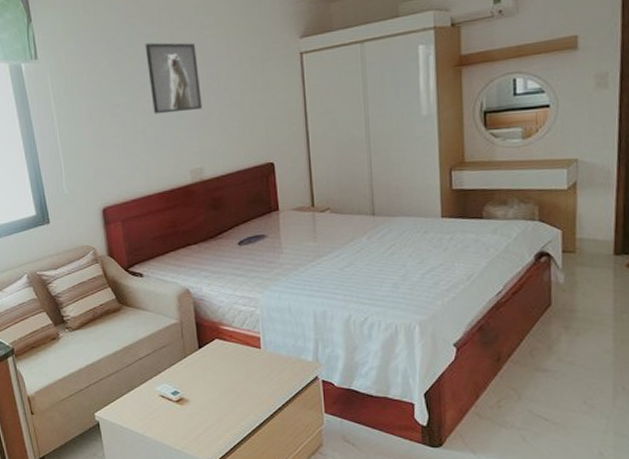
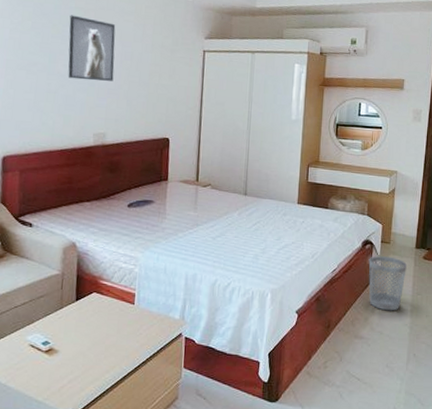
wastebasket: none [546,269,603,337] -> present [368,256,407,311]

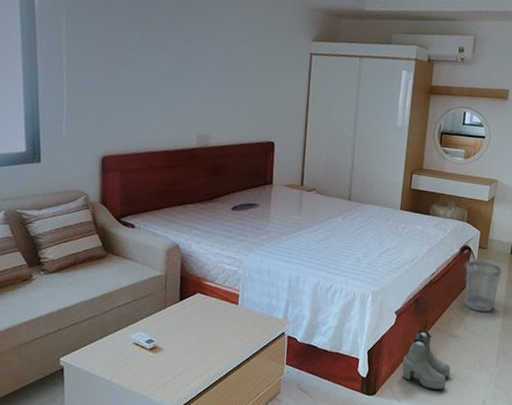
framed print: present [68,15,116,81] -> none [169,10,220,82]
boots: none [305,331,358,396] -> present [402,330,451,389]

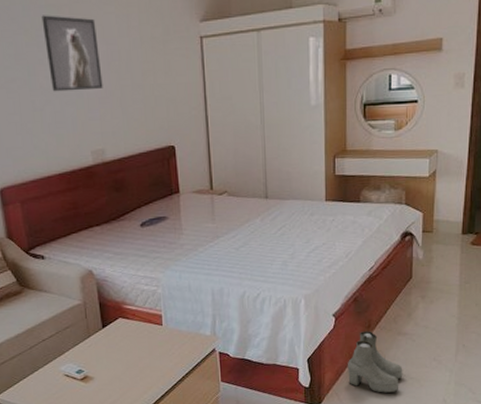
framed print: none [169,10,220,82] -> present [41,15,103,92]
wastebasket: present [464,260,502,312] -> none [409,246,452,304]

